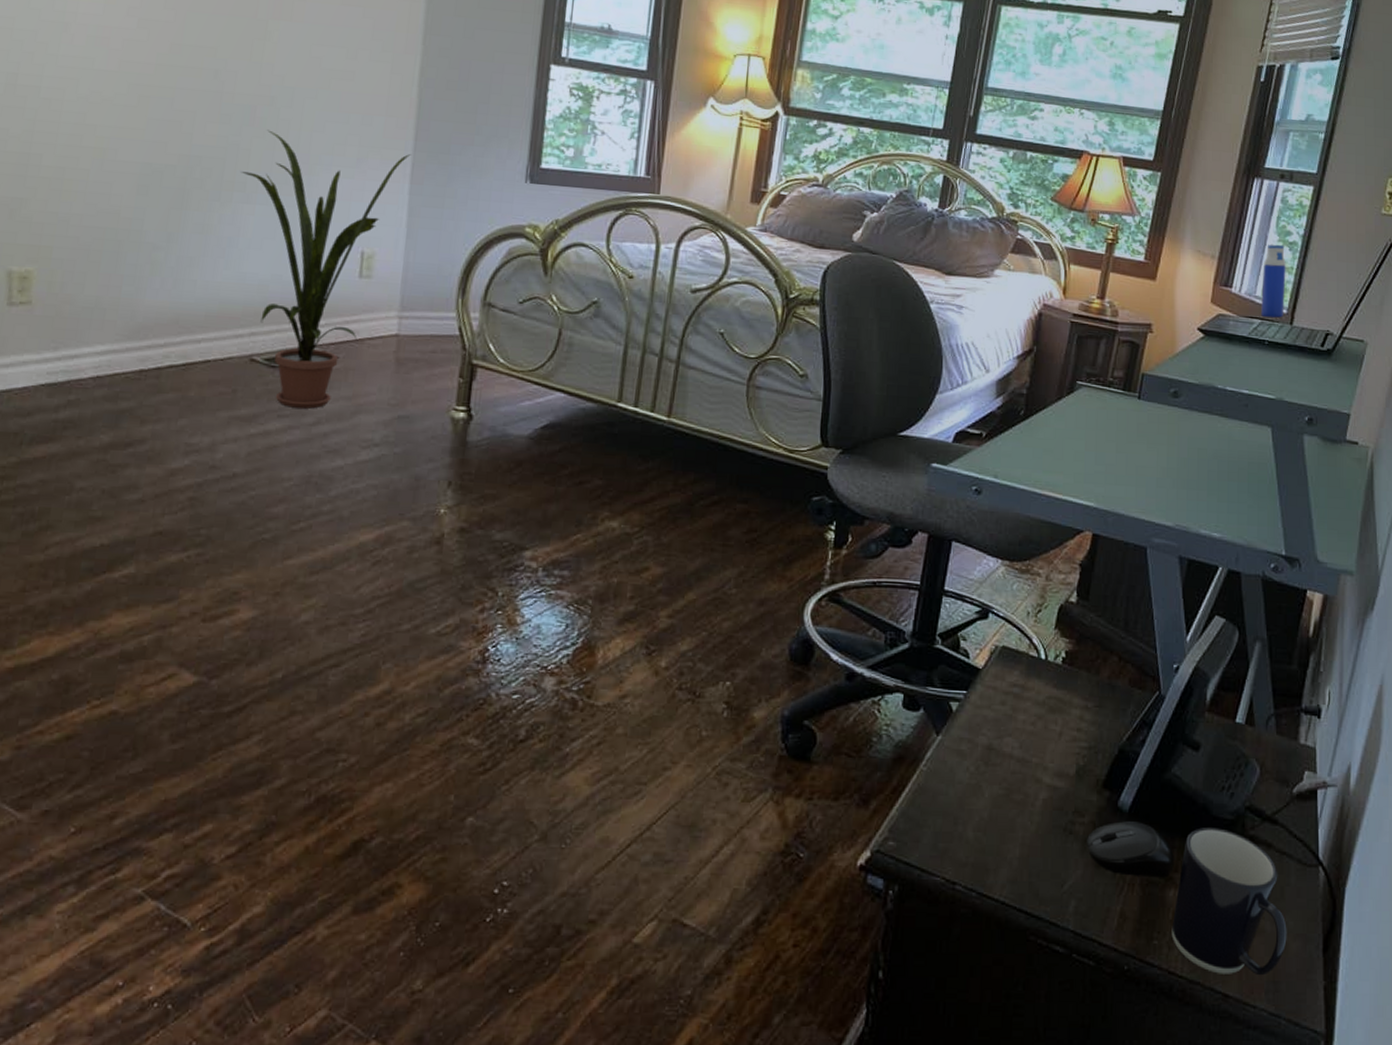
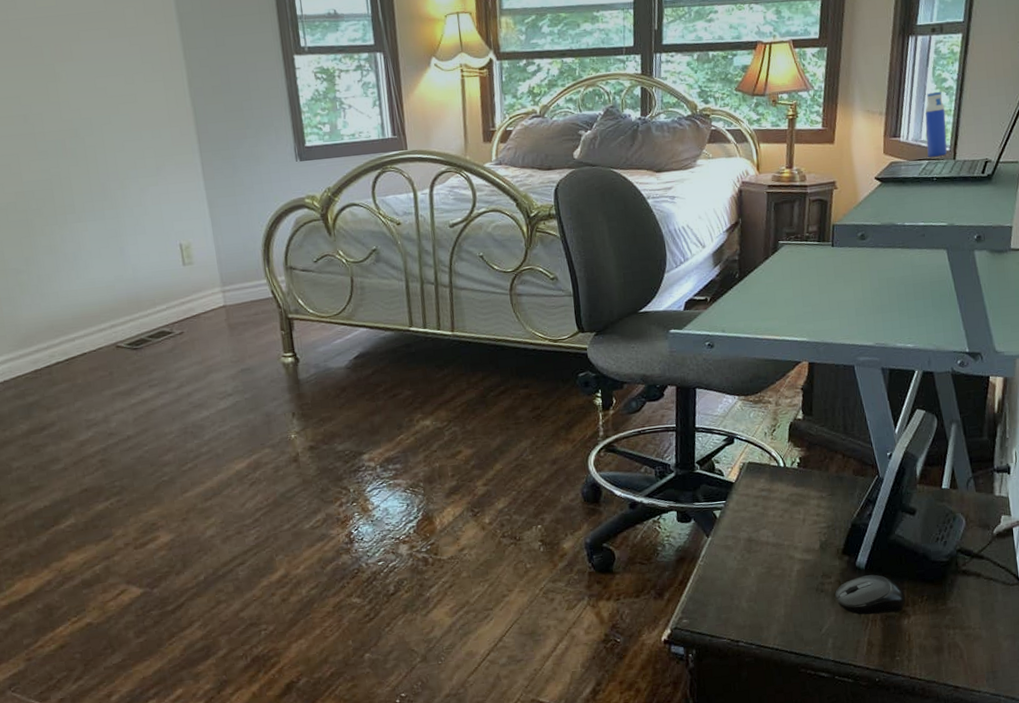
house plant: present [241,130,411,409] -> none [68,156,199,378]
mug: present [1171,828,1287,976] -> none [909,569,1000,673]

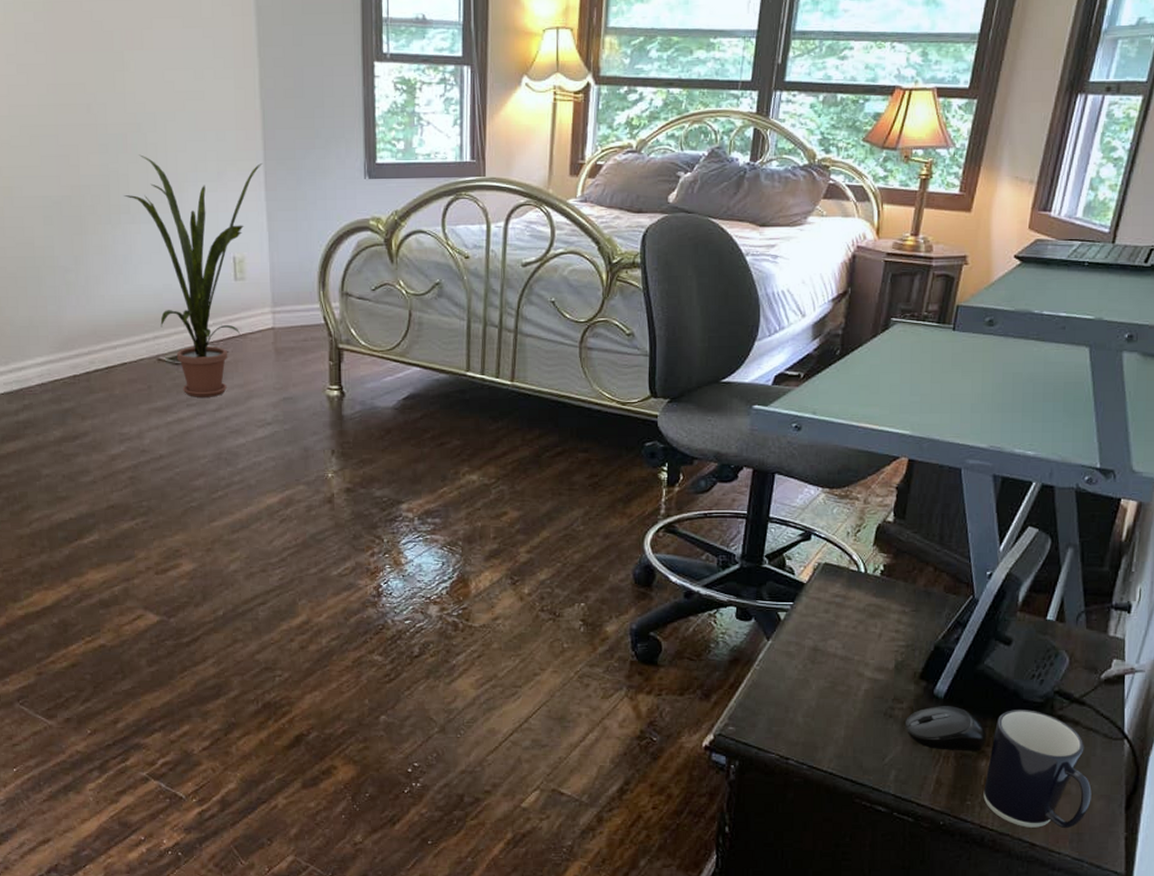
house plant: none [68,156,199,378] -> present [124,154,263,397]
mug: none [909,569,1000,673] -> present [983,710,1092,829]
water bottle: present [925,91,947,158] -> none [1082,161,1110,239]

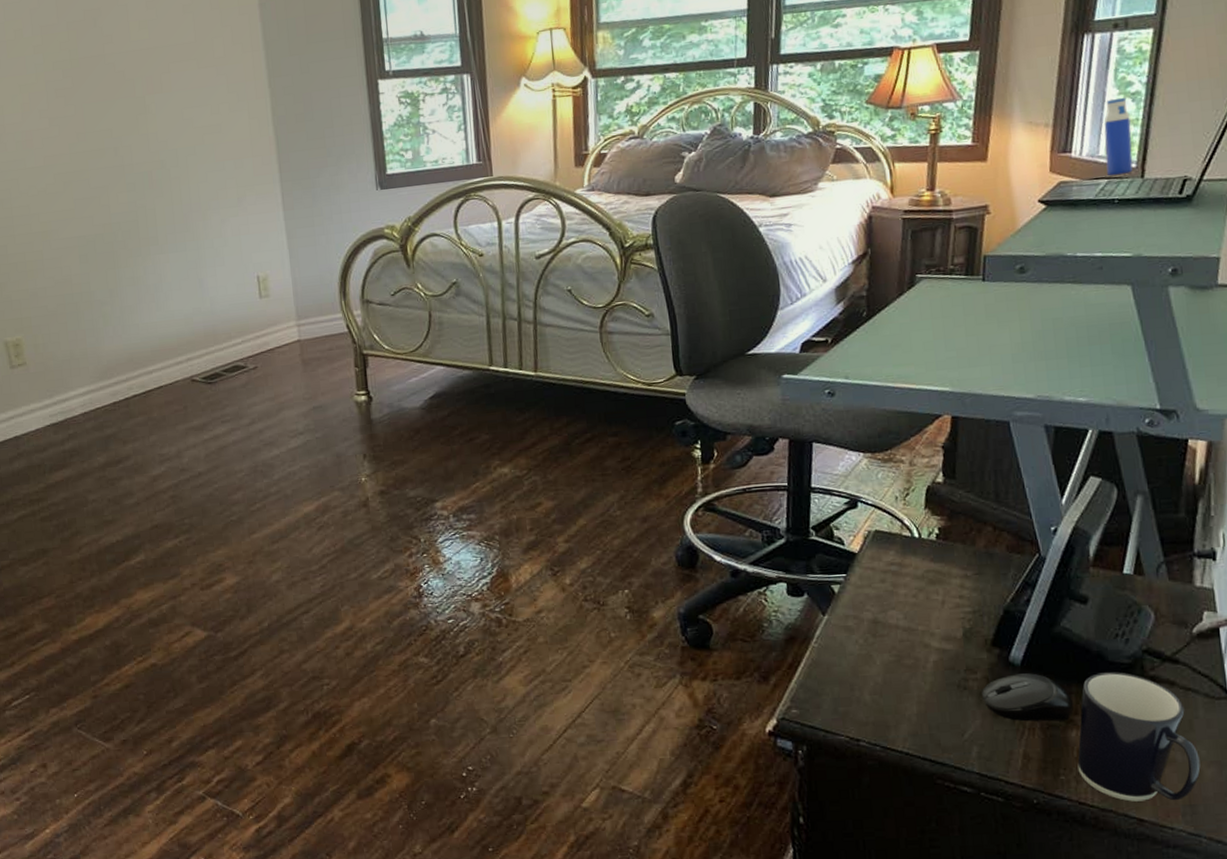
house plant: present [124,154,263,397] -> none [152,185,279,414]
water bottle: none [1082,161,1110,239] -> present [1104,97,1133,177]

